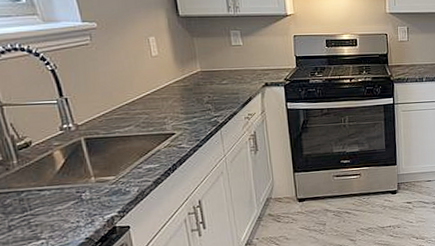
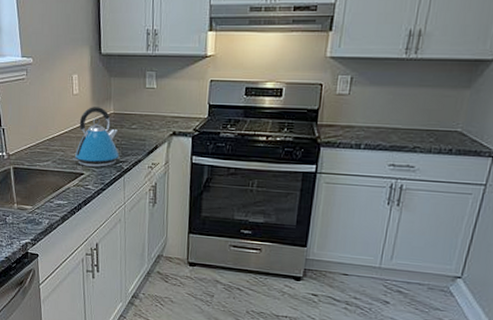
kettle: none [160,67,212,126] -> present [73,107,119,167]

